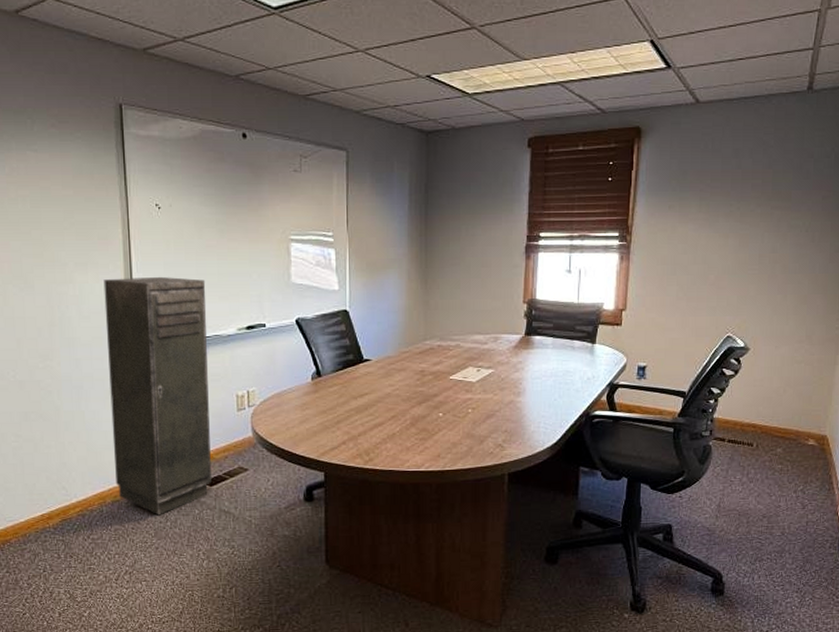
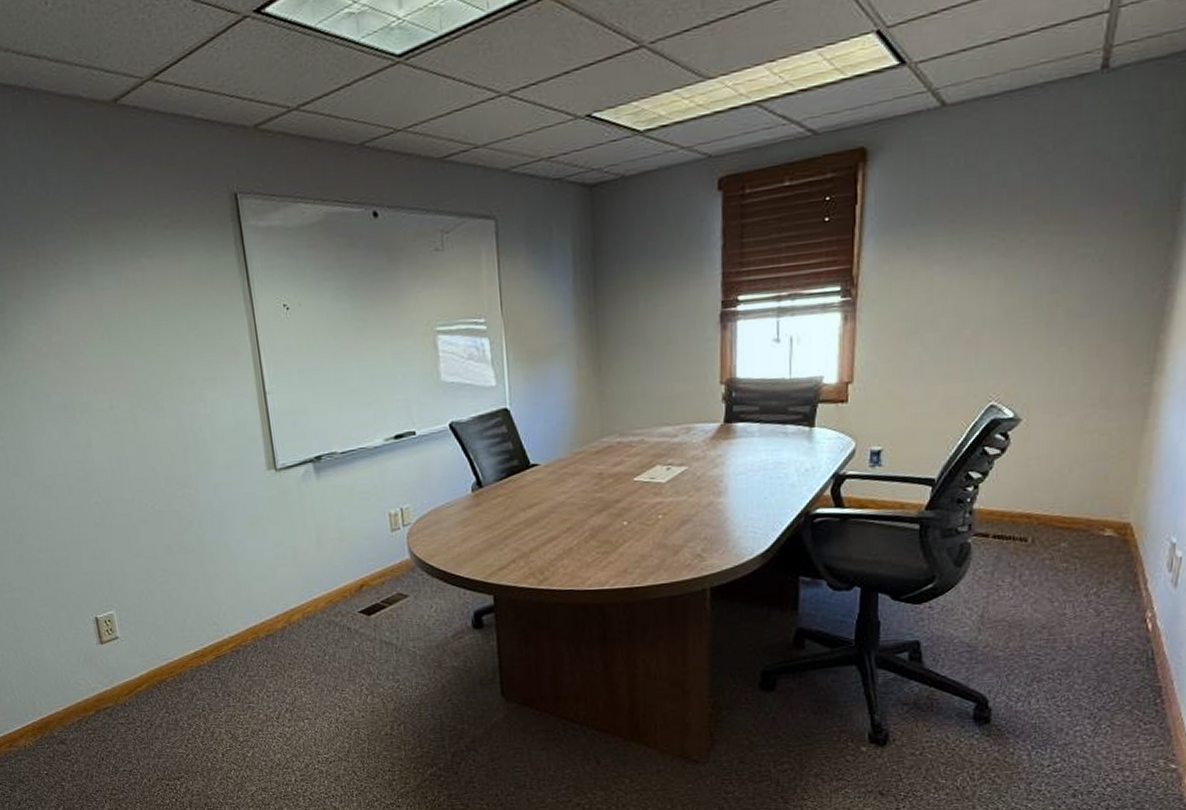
storage cabinet: present [103,276,211,516] -> none [235,386,369,649]

